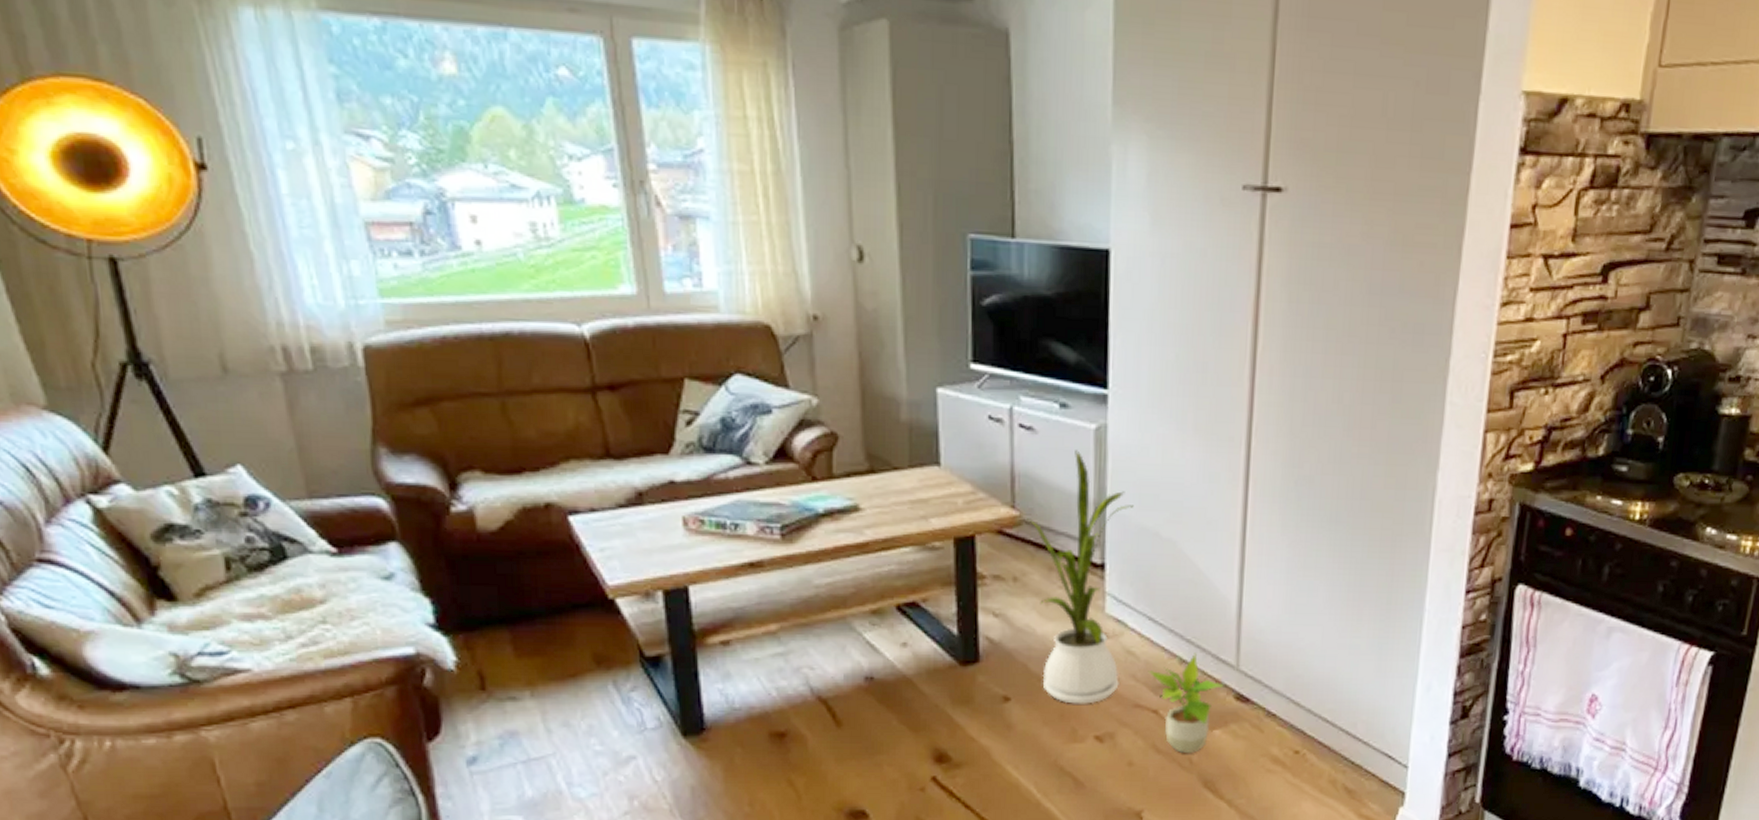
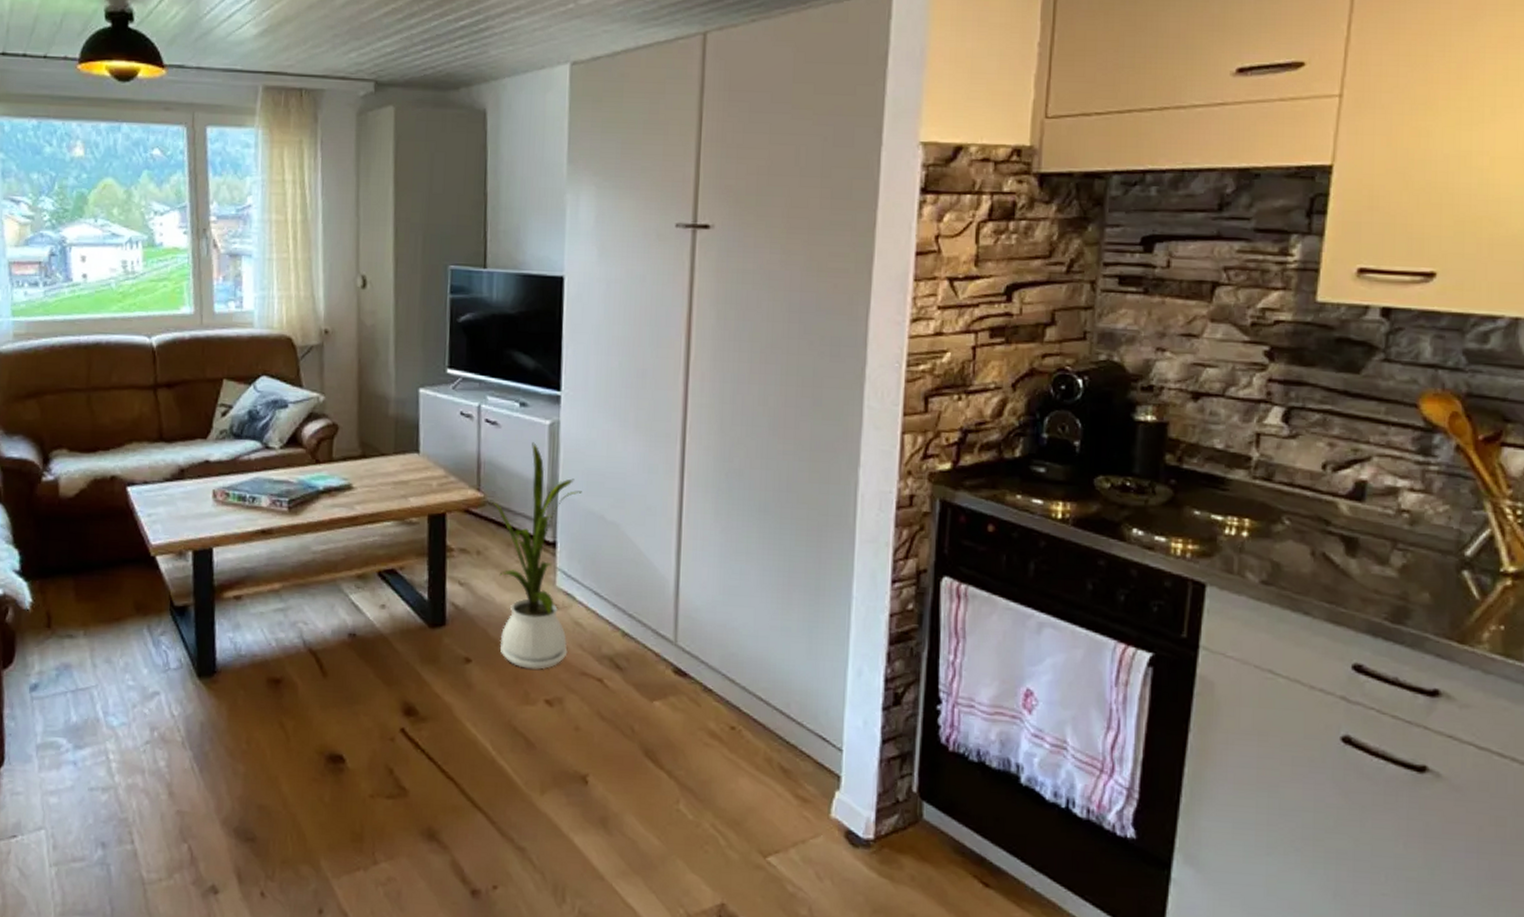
potted plant: present [1148,653,1224,753] -> none [593,627,663,722]

